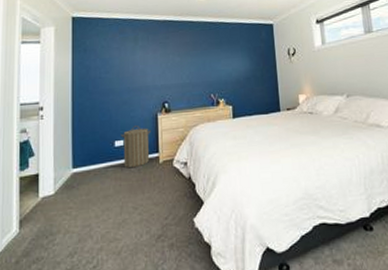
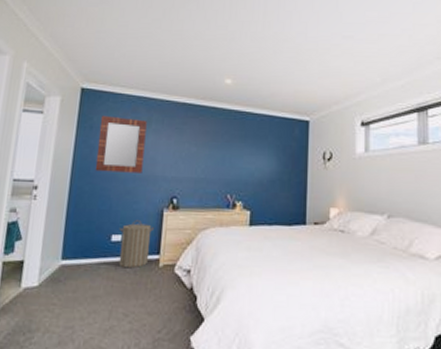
home mirror: none [92,38,135,88] -> present [95,115,147,173]

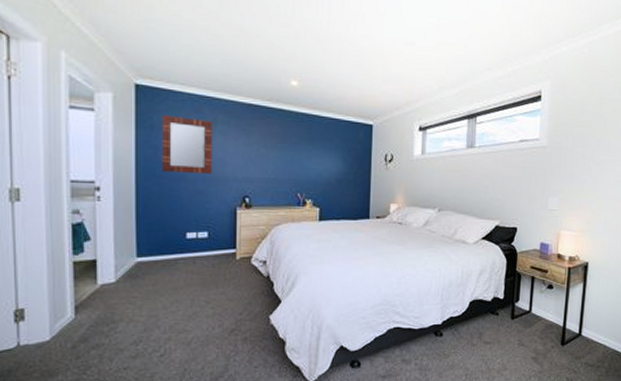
laundry hamper: present [118,220,155,269] -> none [193,218,229,262]

